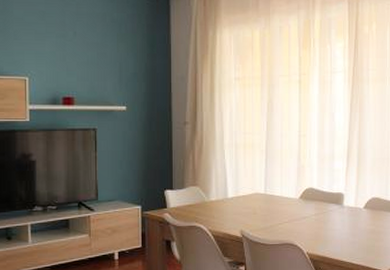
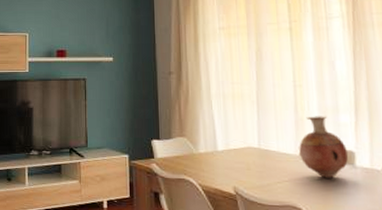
vase: none [299,163,339,218] -> present [299,116,349,178]

